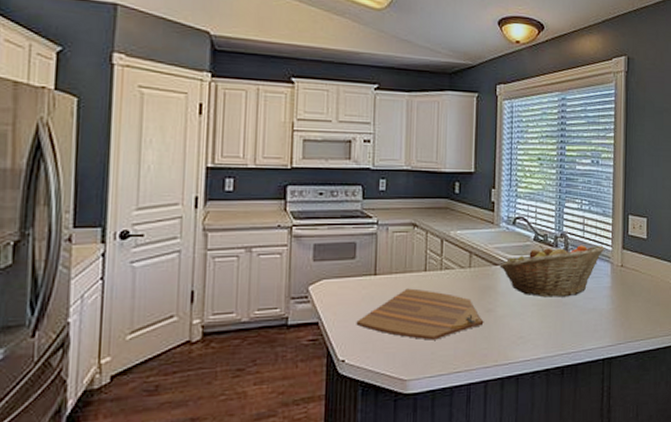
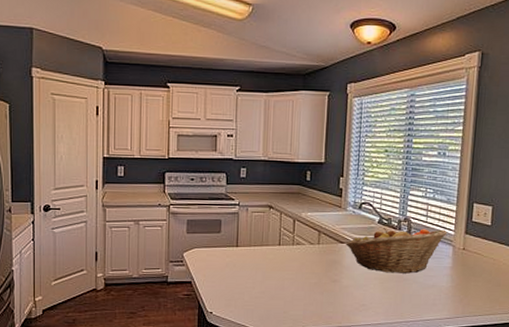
cutting board: present [356,288,484,340] -> none [221,259,330,302]

